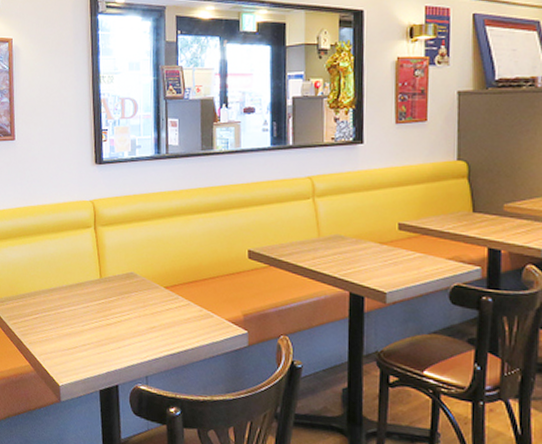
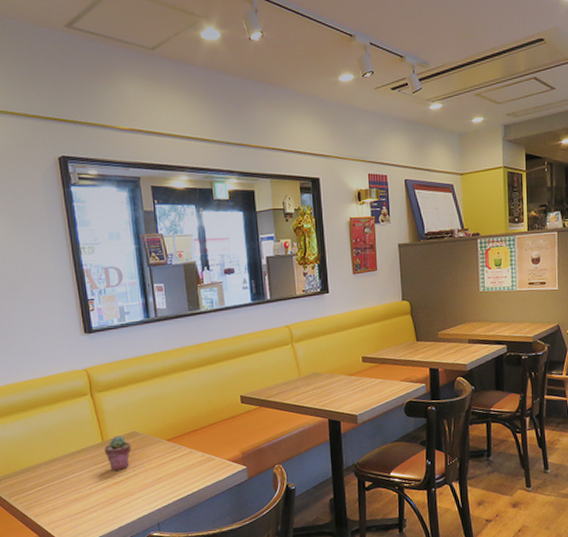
potted succulent: none [102,274,128,312] -> present [105,435,132,472]

